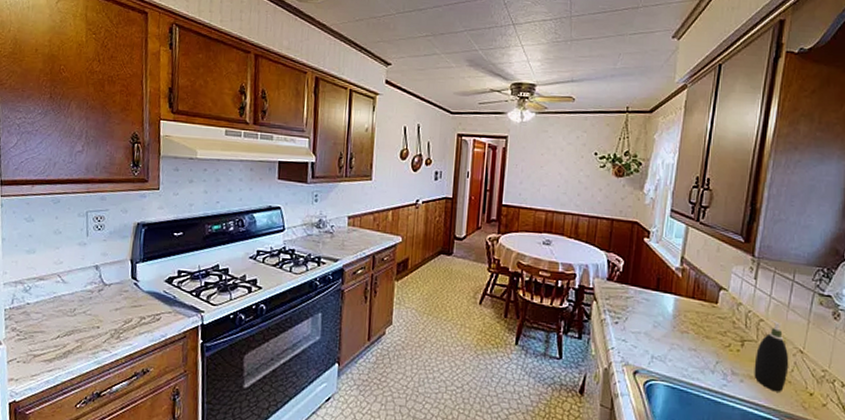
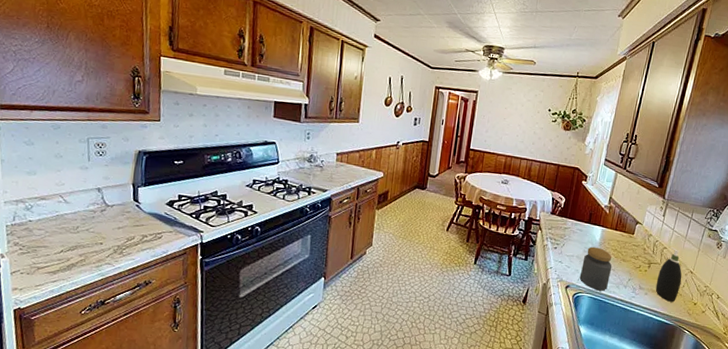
jar: none [650,320,693,378] -> present [579,246,612,291]

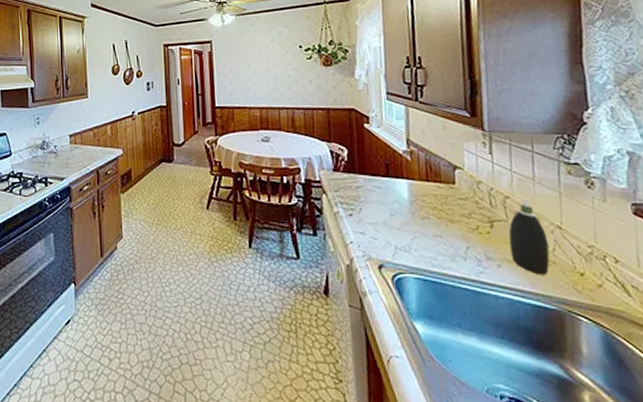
jar: present [579,246,612,291] -> none [392,207,439,268]

